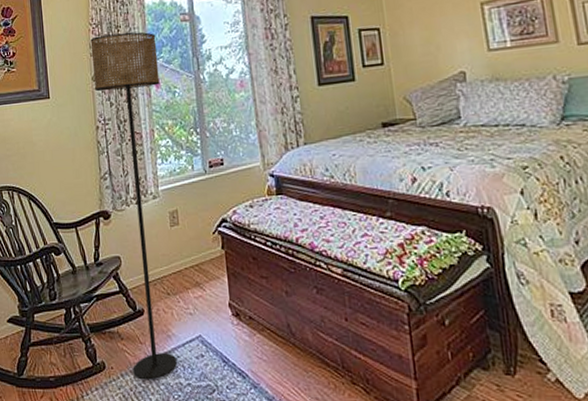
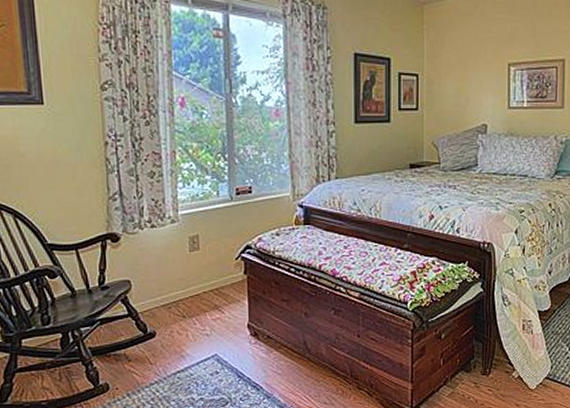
floor lamp: present [90,32,178,380] -> none [99,39,191,398]

